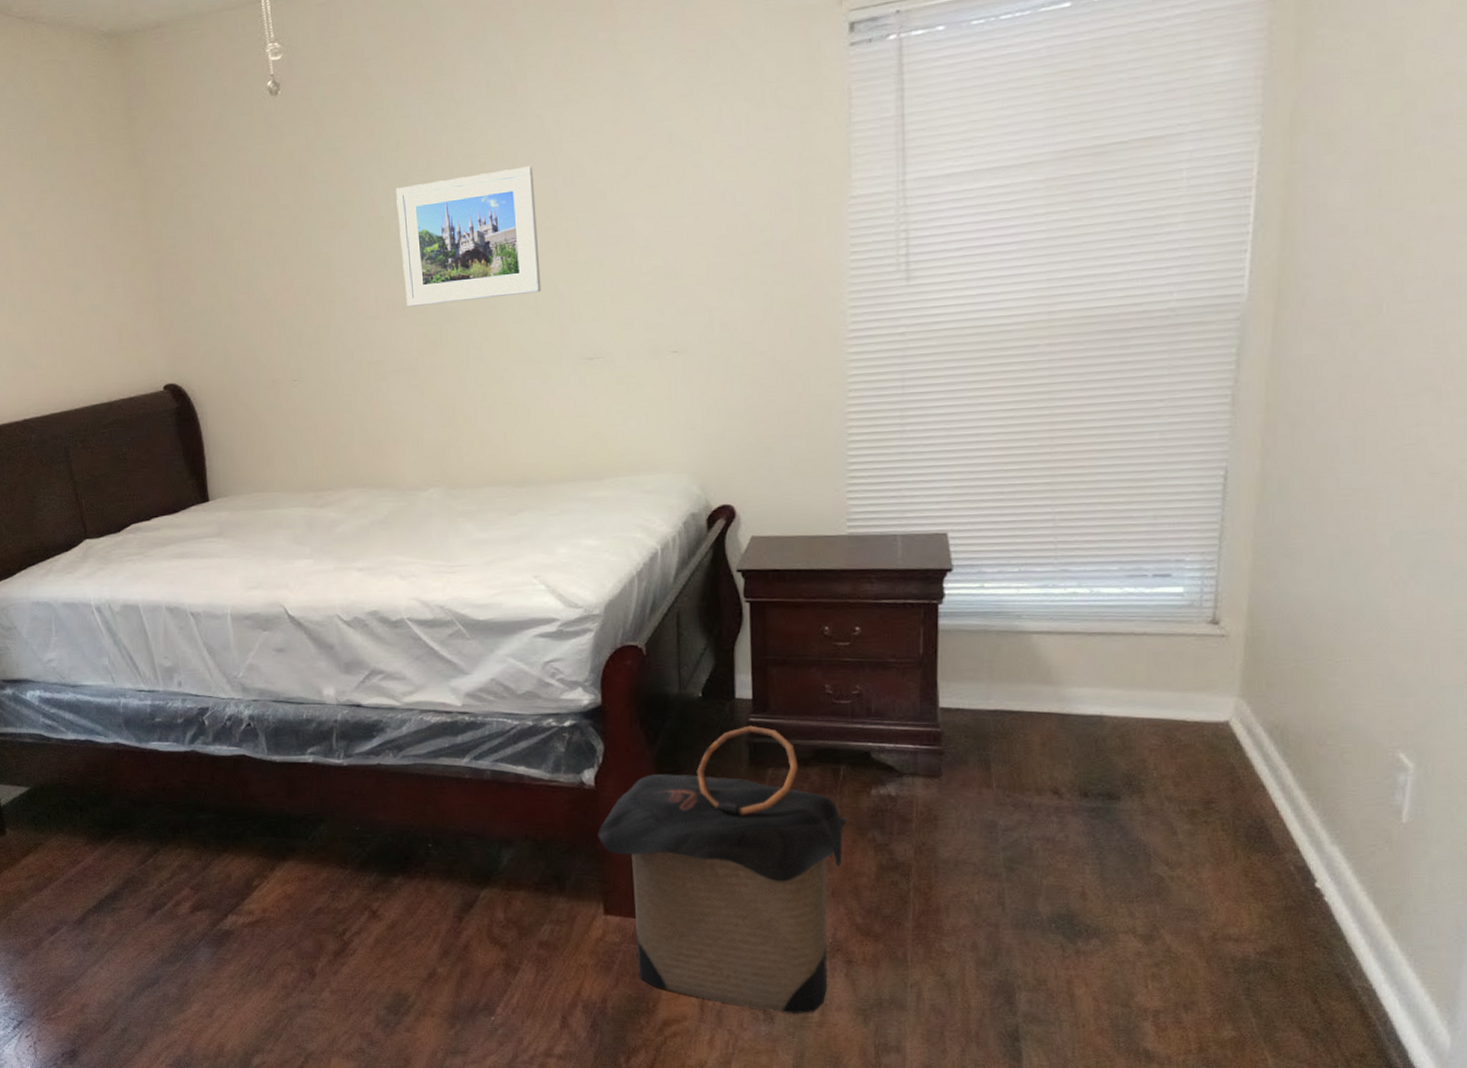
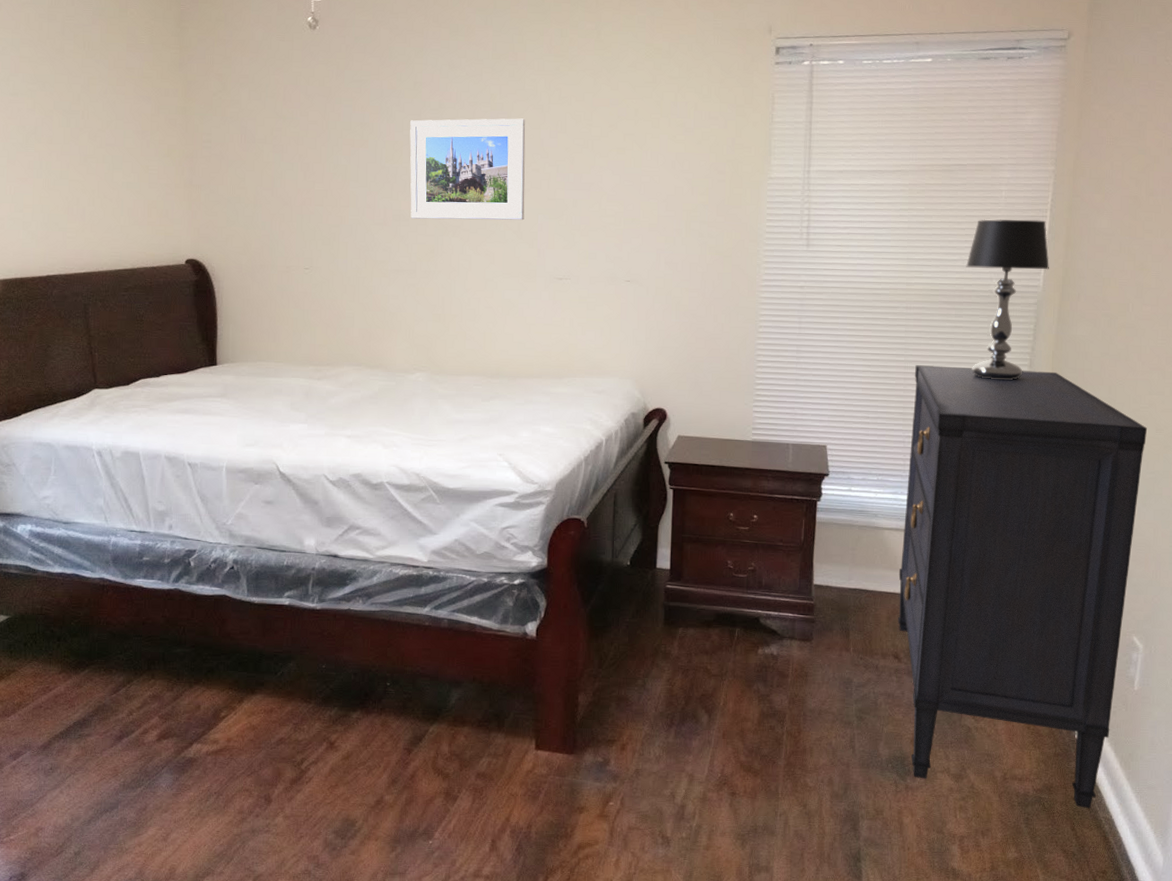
laundry hamper: present [598,725,848,1013] -> none [535,591,739,838]
dresser: none [1054,408,1415,975] -> present [897,365,1148,808]
table lamp: none [1133,202,1257,427] -> present [966,219,1049,380]

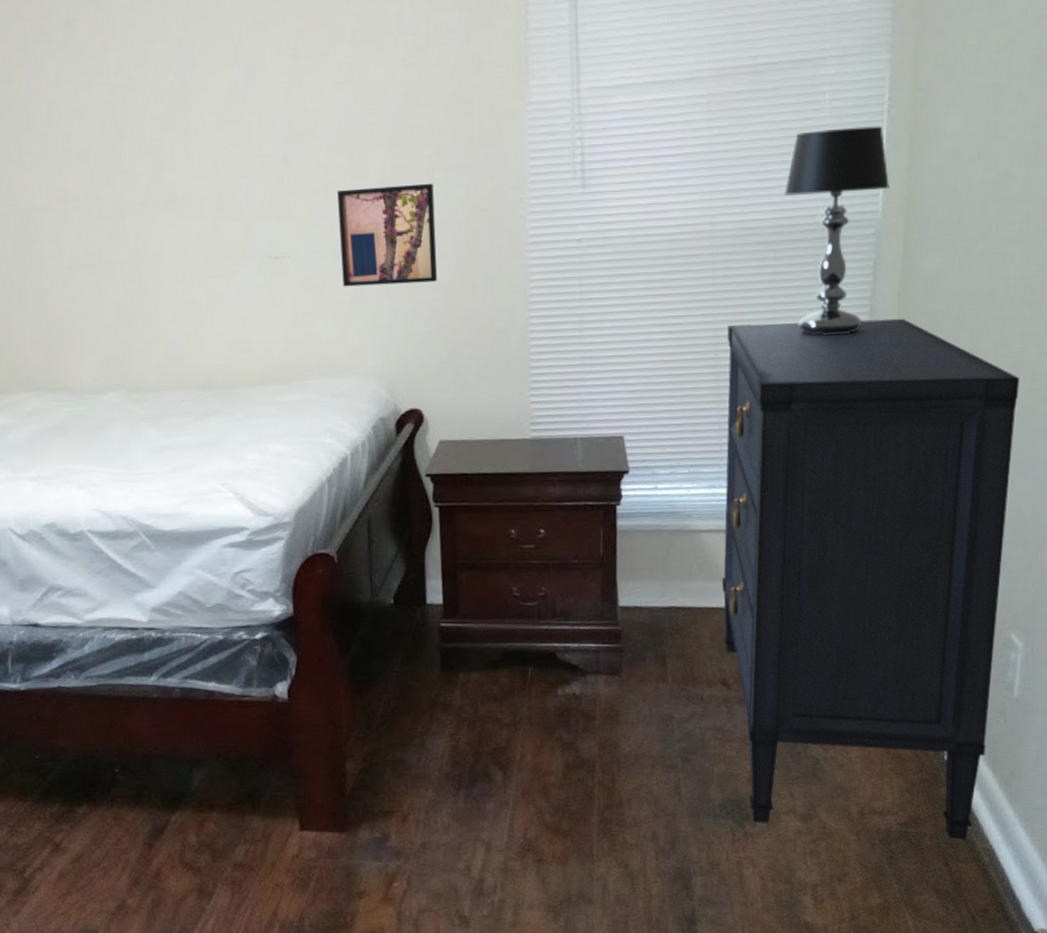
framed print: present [410,118,526,220] -> none [66,54,224,198]
wall art: none [611,231,689,309] -> present [337,183,438,287]

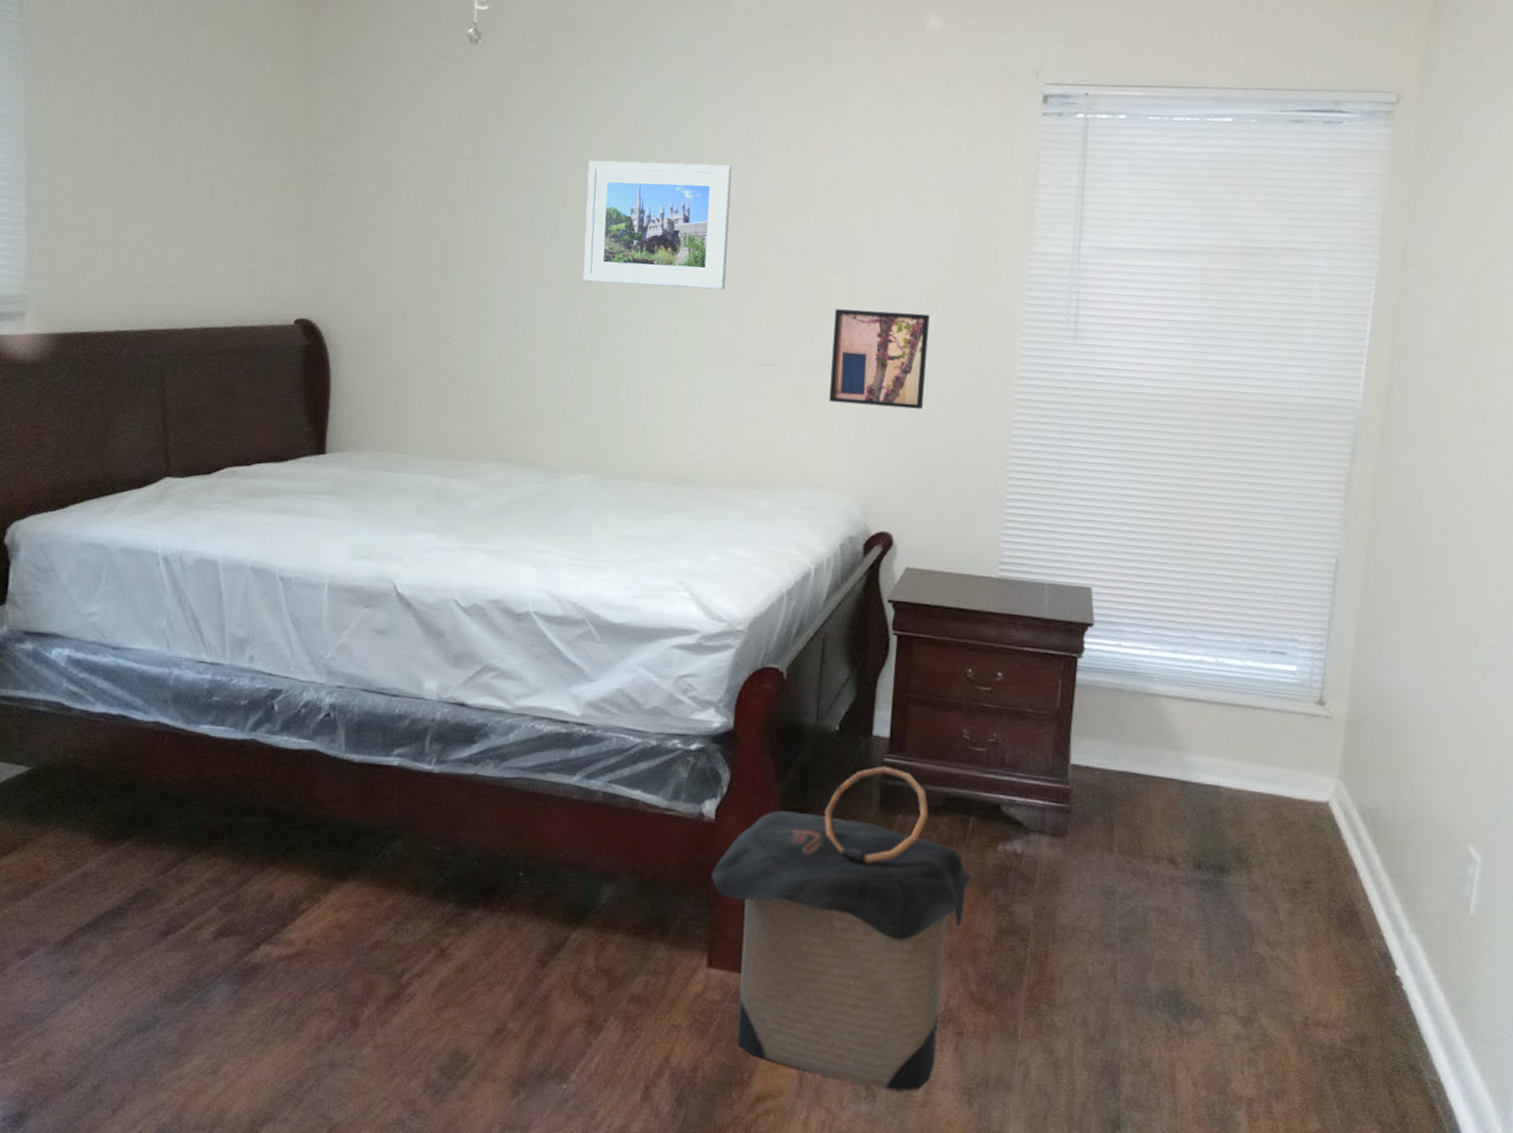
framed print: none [66,54,224,198] -> present [583,160,732,290]
laundry hamper: none [292,630,536,916] -> present [711,766,973,1091]
dresser: present [721,318,1020,840] -> none [1174,492,1489,1067]
table lamp: present [785,126,889,335] -> none [1269,315,1371,515]

